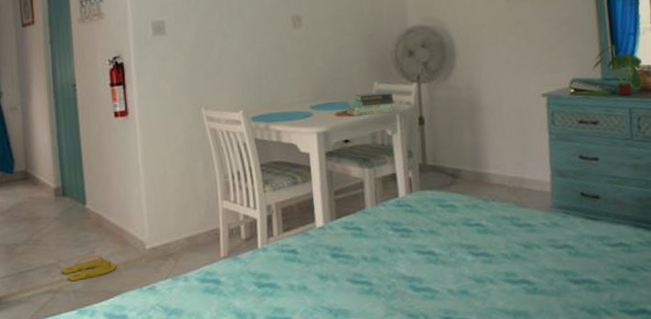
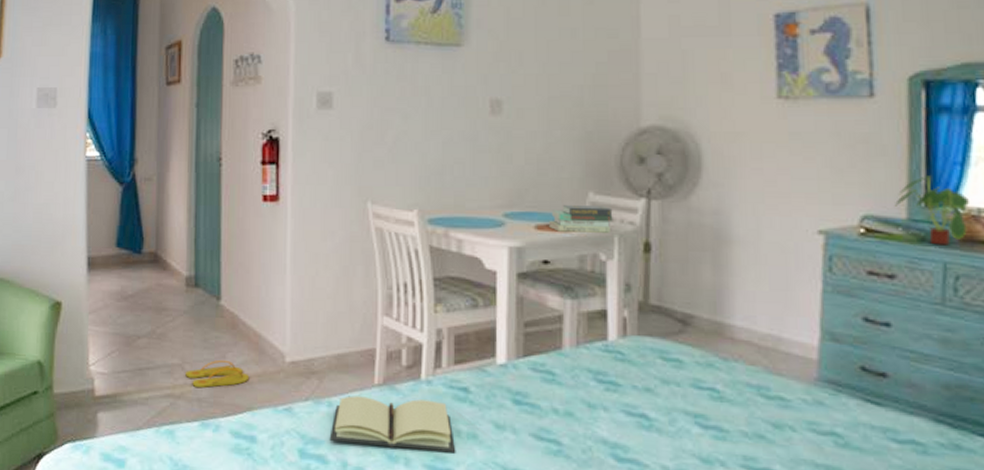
book: none [188,264,291,310] -> present [329,395,456,453]

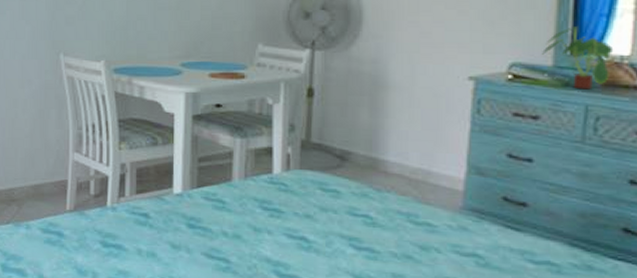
book: present [329,395,456,453] -> none [28,220,137,269]
books: present [548,205,613,233] -> none [221,56,280,80]

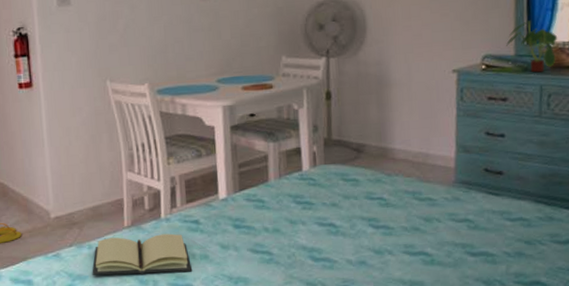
book: none [28,220,137,269] -> present [92,233,193,276]

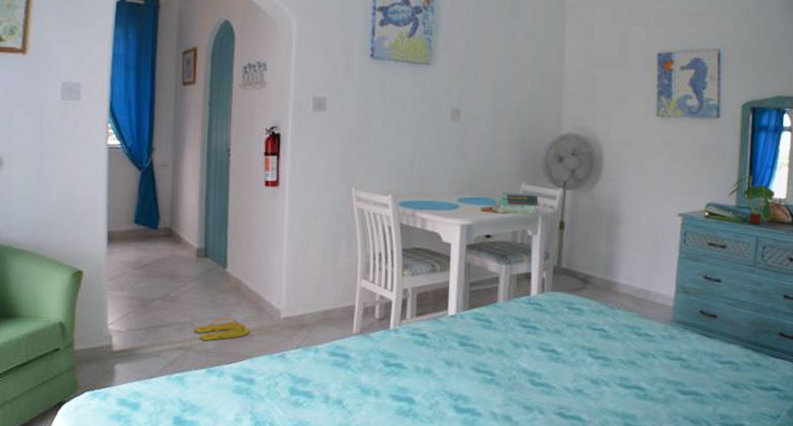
book: present [92,233,193,276] -> none [315,343,415,385]
books: none [252,66,302,90] -> present [491,193,539,214]

